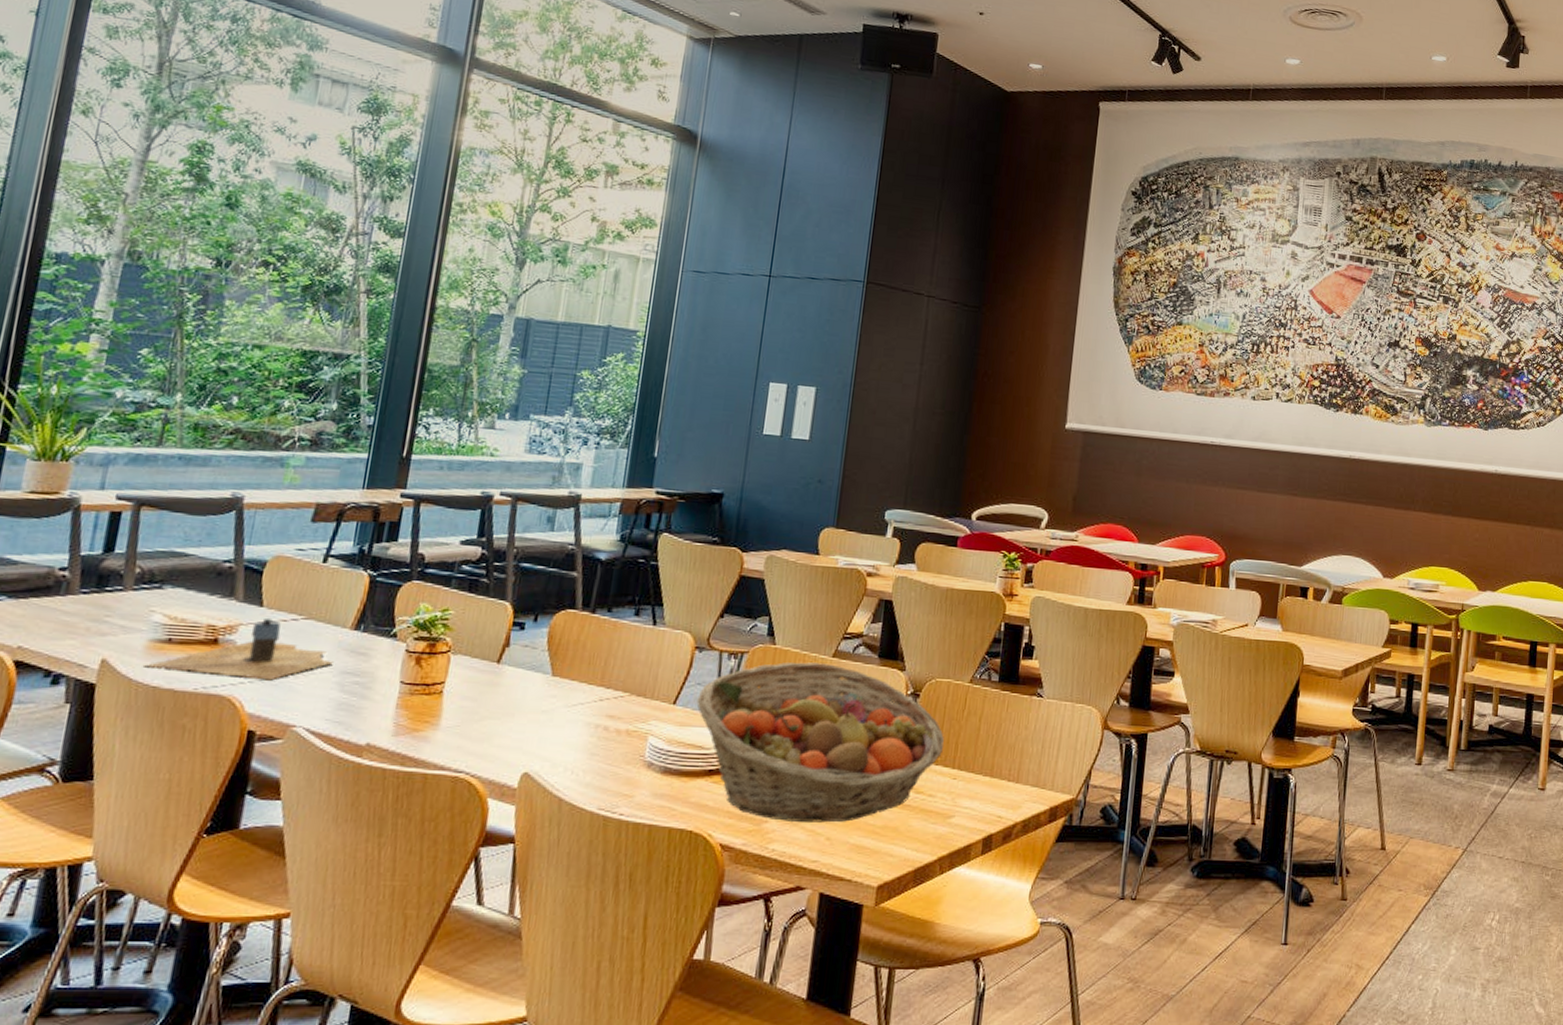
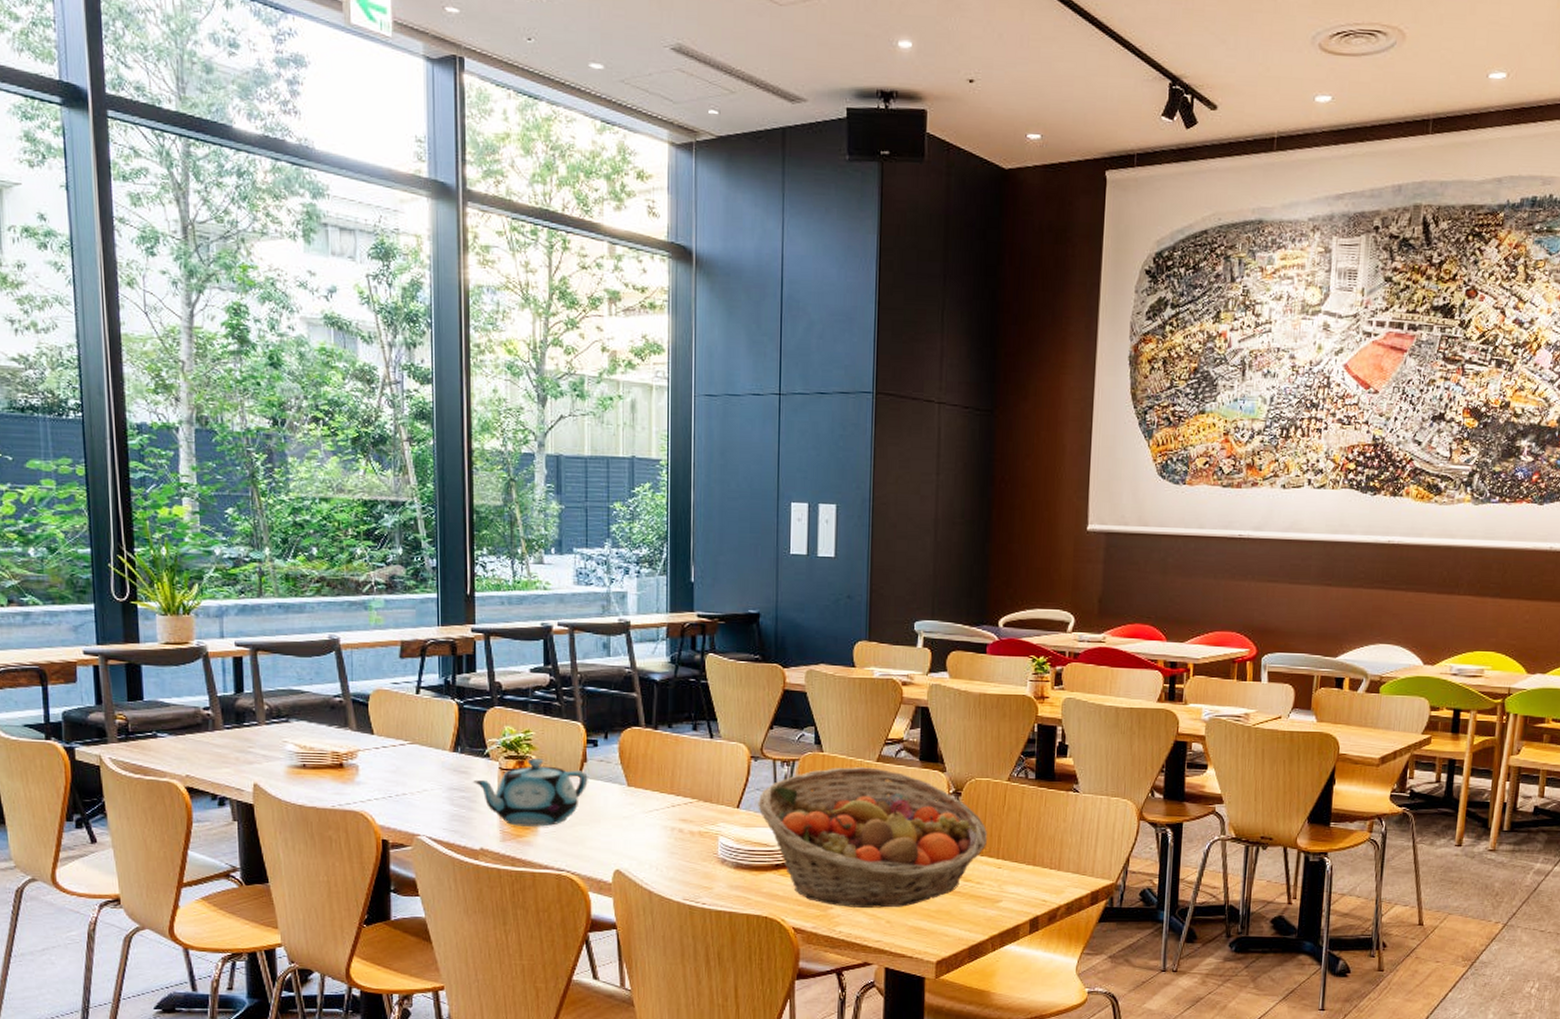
toy house: present [144,617,333,681] -> none [288,743,441,797]
teapot: none [370,641,508,720] -> present [472,758,588,827]

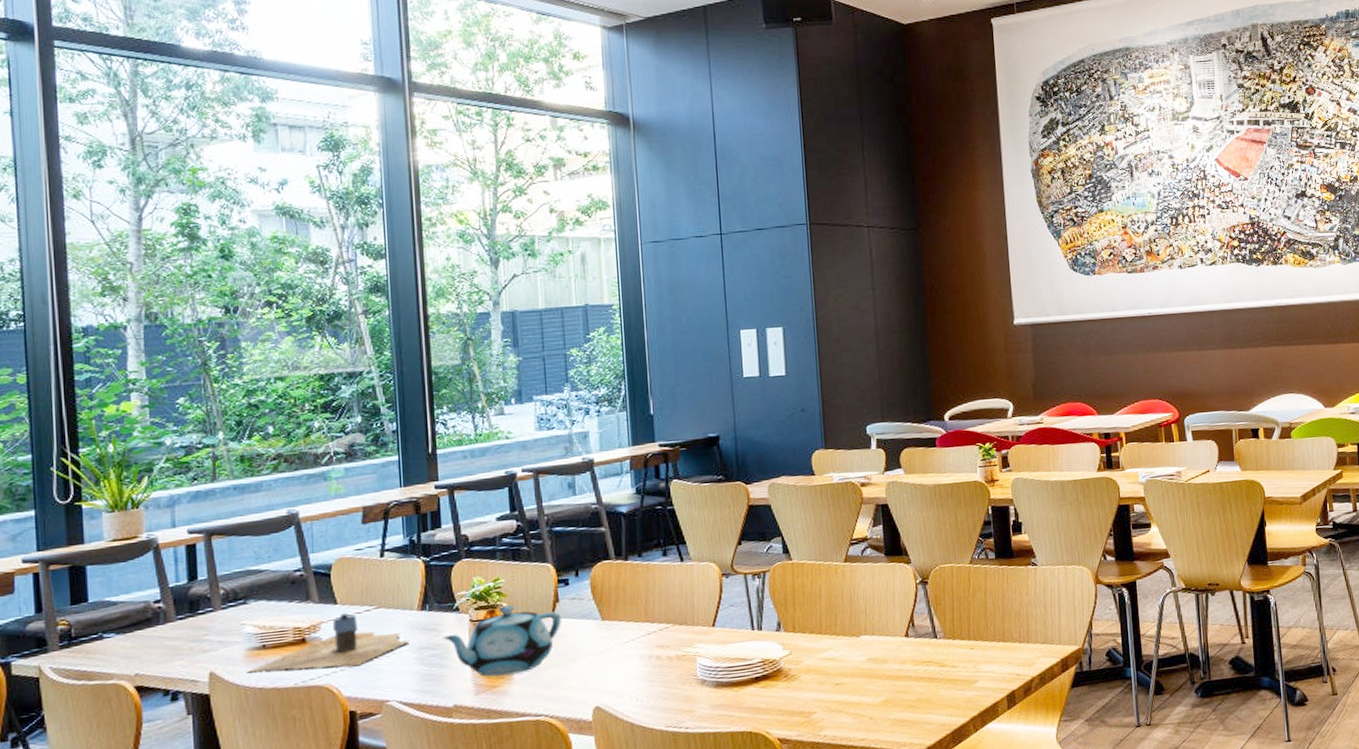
toy house: none [288,743,441,797] -> present [247,612,409,673]
fruit basket: present [758,767,987,908] -> none [732,568,957,710]

